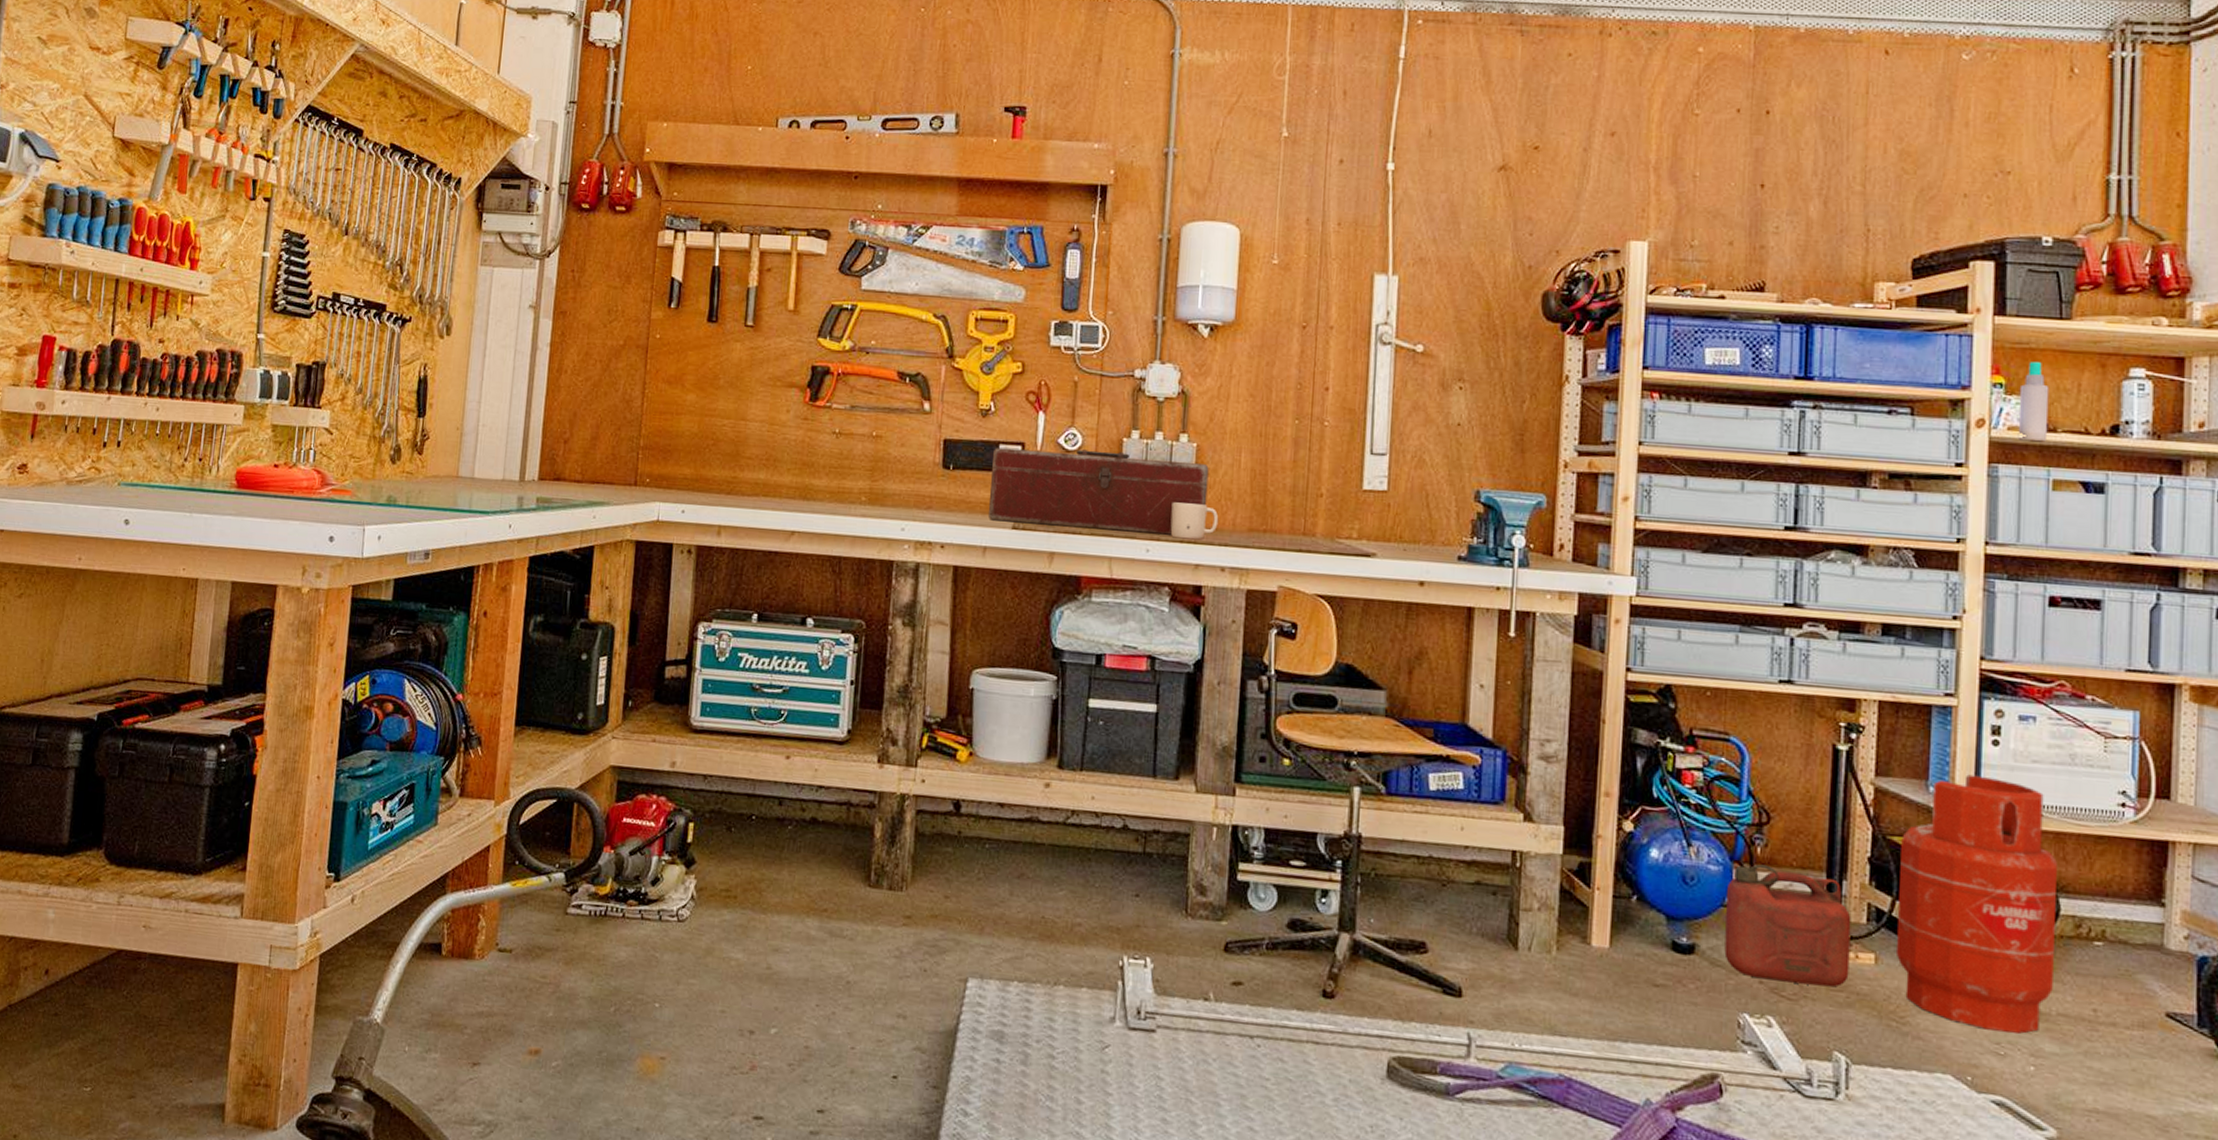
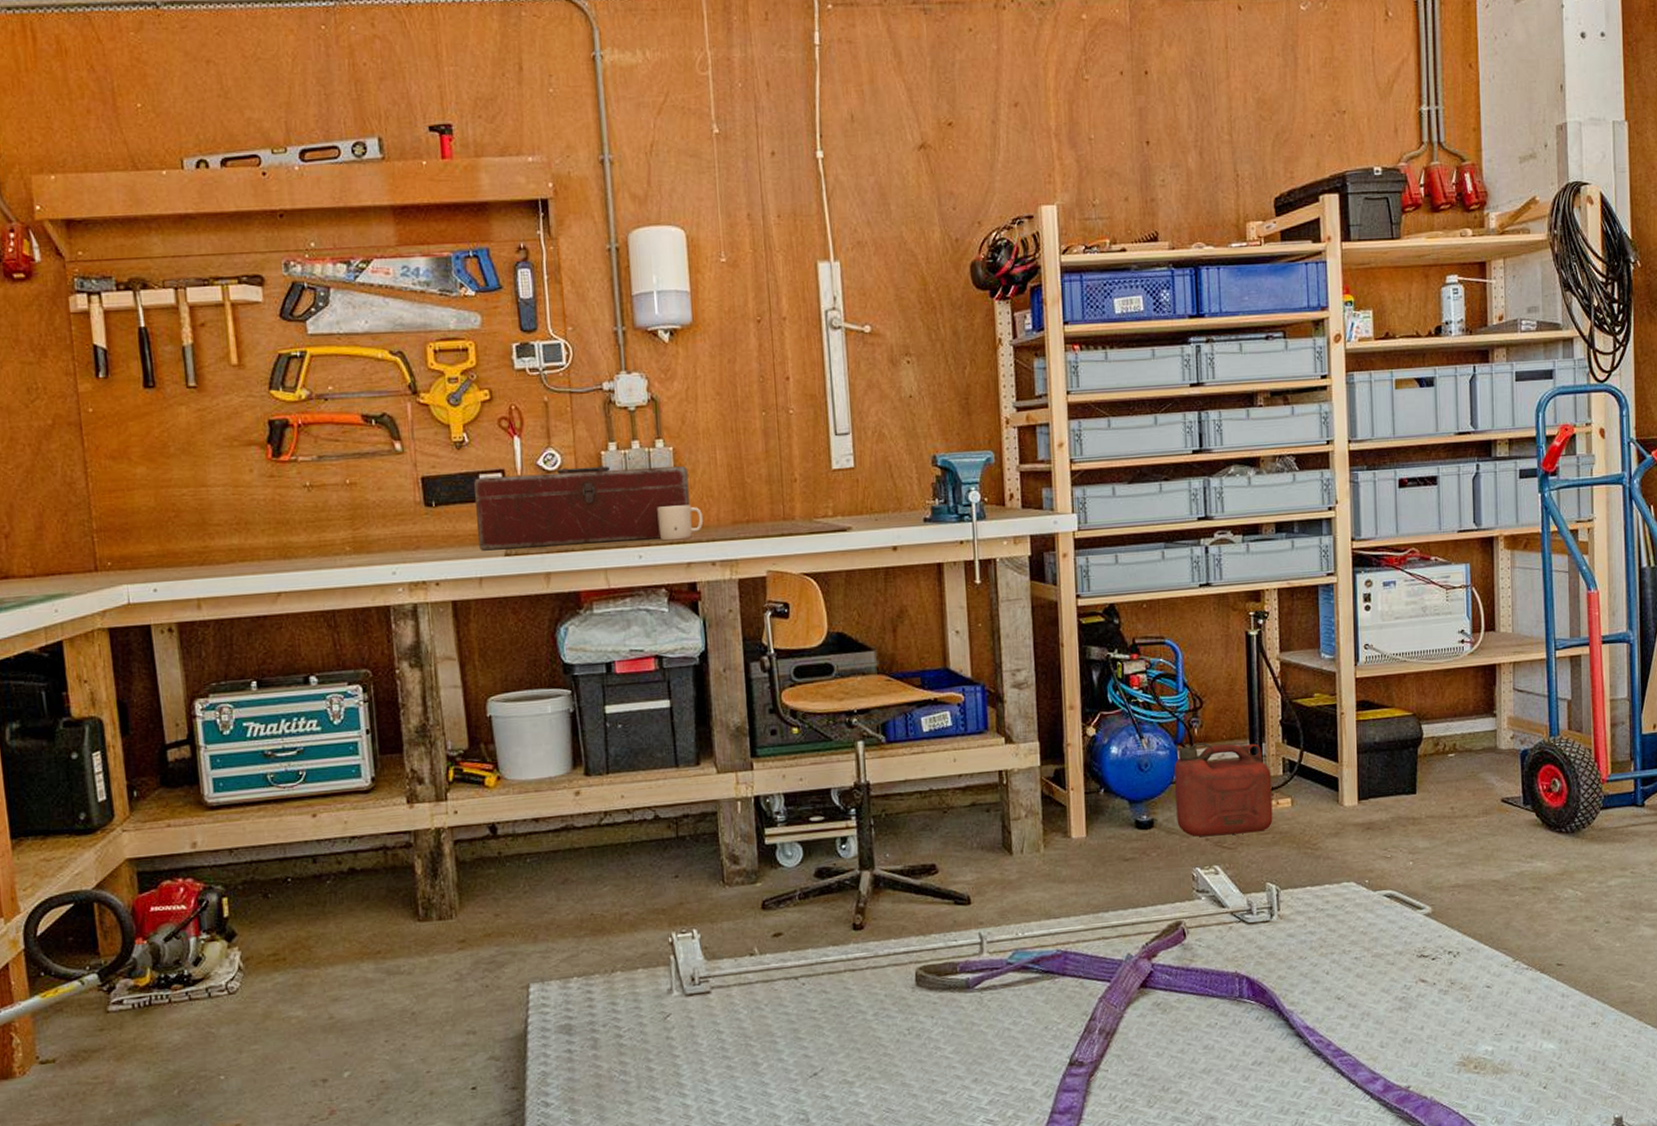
gas cylinder: present [1897,774,2057,1034] -> none [1303,637,1422,841]
spray bottle: present [2017,362,2050,444] -> none [1365,279,1389,351]

